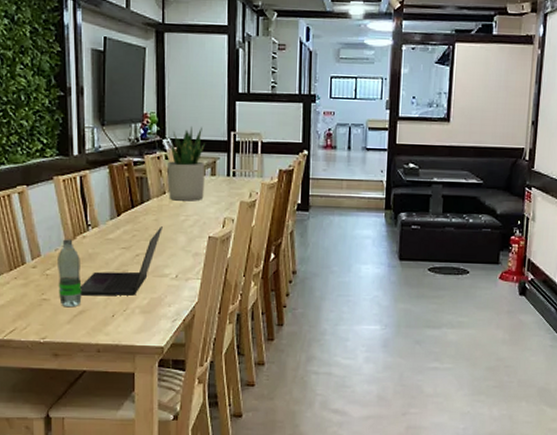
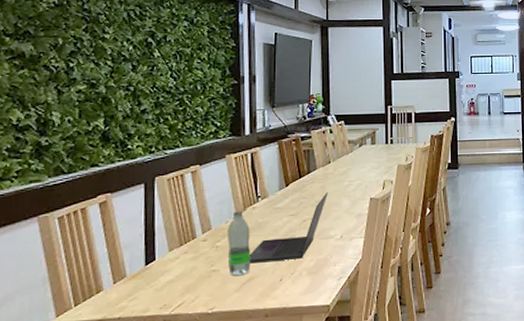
planter: present [167,127,205,201] -> none [332,103,365,169]

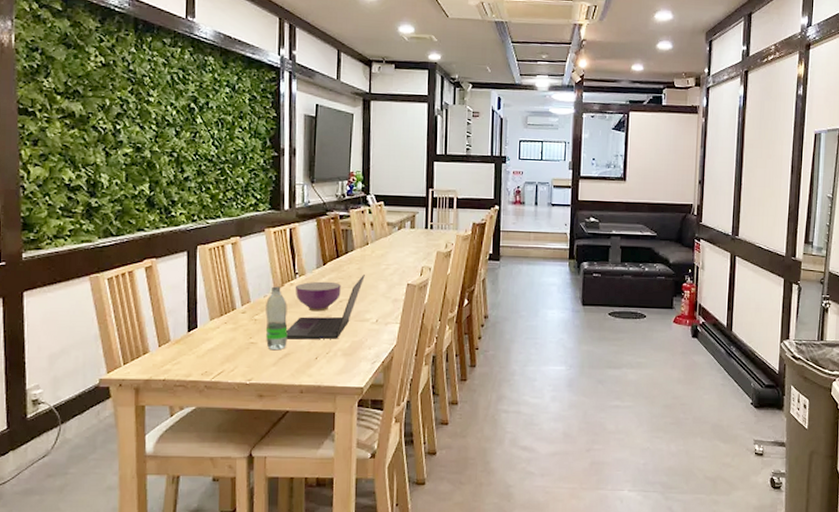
bowl: none [257,202,304,233] -> present [295,281,341,312]

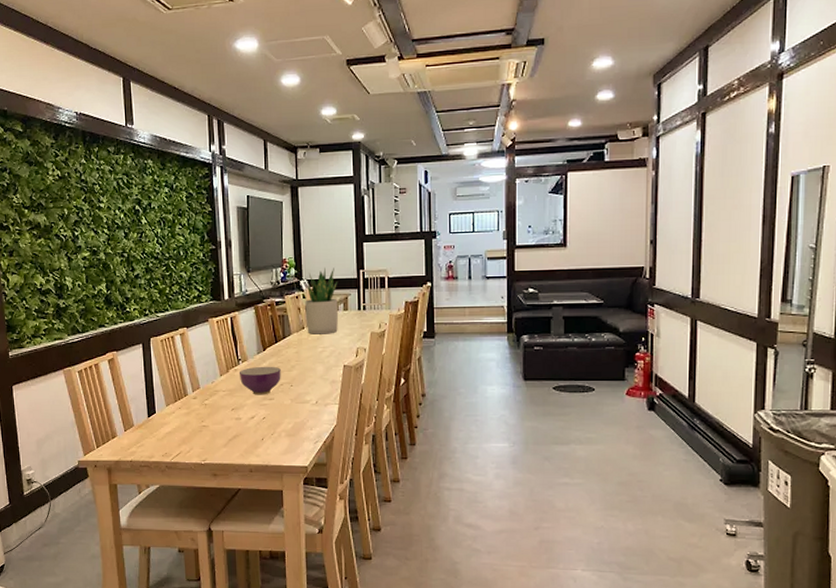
bottle: present [265,286,288,351] -> none [214,372,235,433]
laptop: present [286,275,365,340] -> none [234,358,303,422]
planter: none [370,184,405,252] -> present [305,268,338,335]

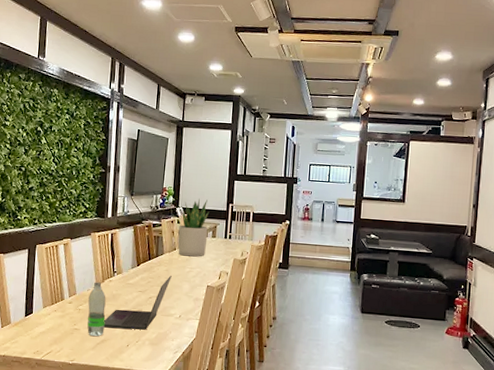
bottle: none [214,372,235,433] -> present [87,282,106,337]
laptop: none [234,358,303,422] -> present [104,276,172,330]
bowl: present [239,366,281,395] -> none [113,279,151,306]

